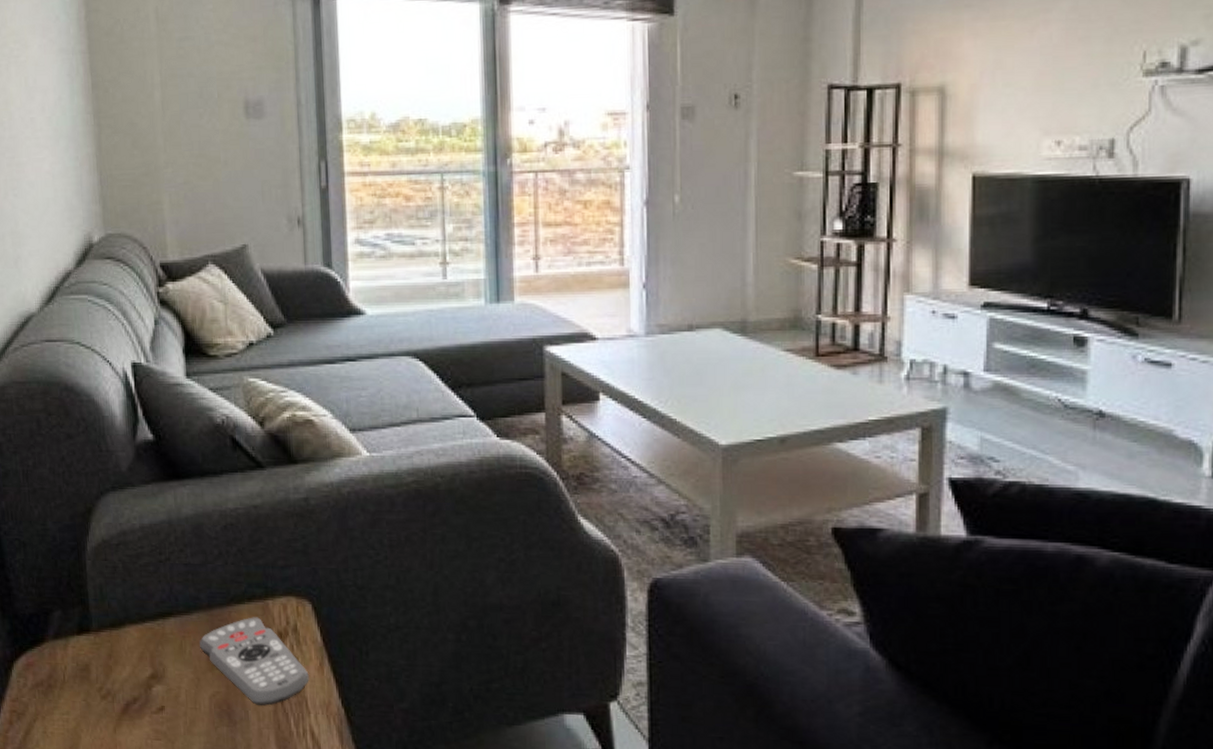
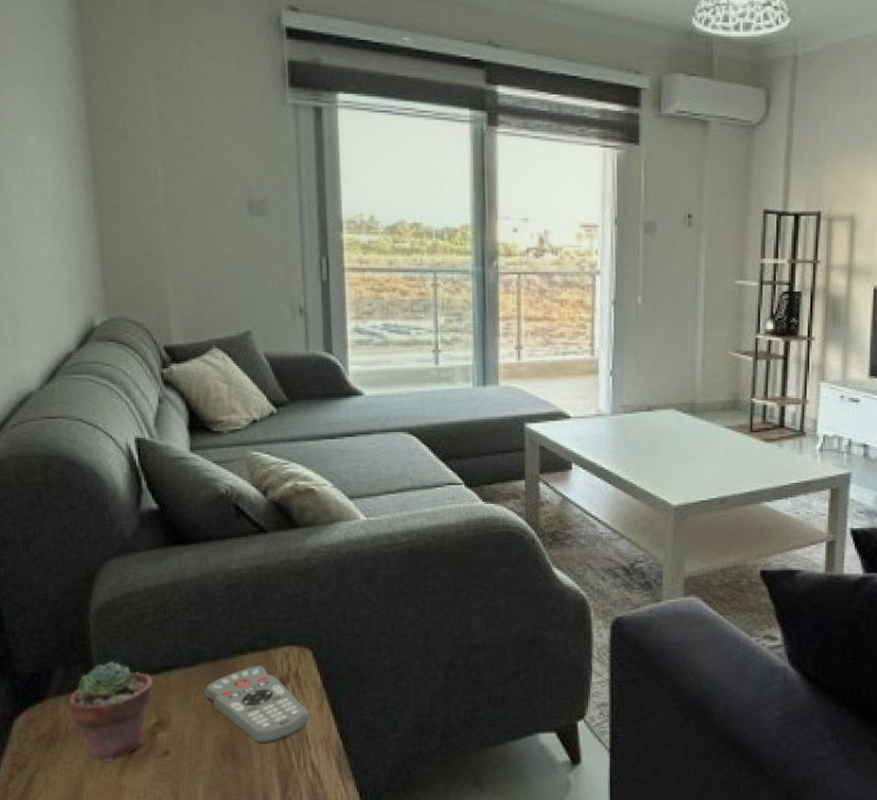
potted succulent: none [65,605,149,715] -> present [68,662,154,762]

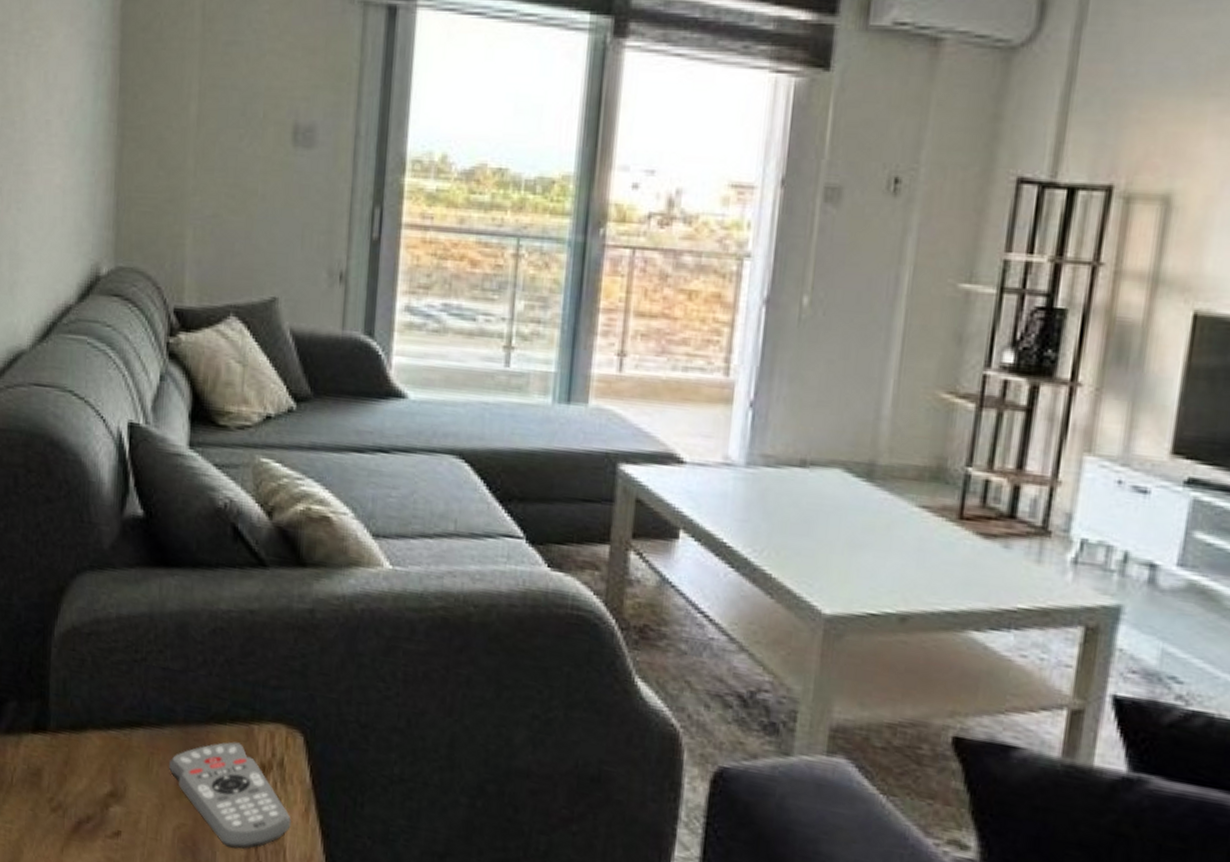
potted succulent: present [68,662,154,762] -> none [17,703,114,831]

